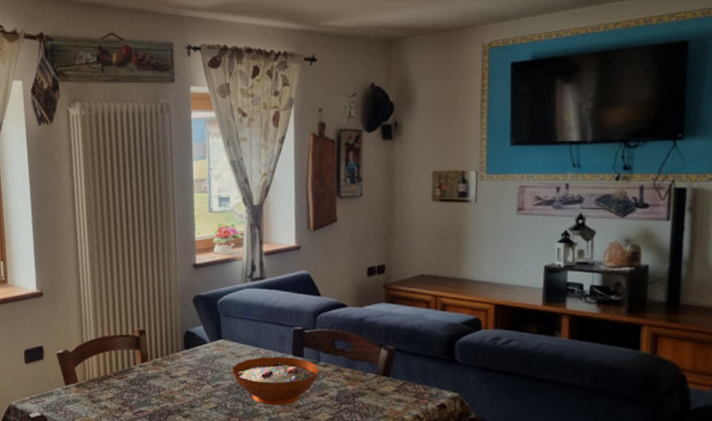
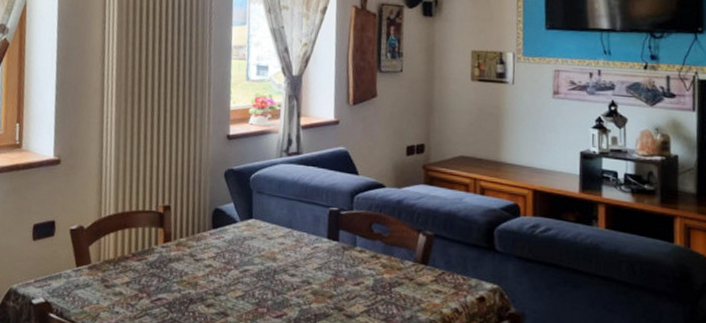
decorative bowl: present [232,356,320,406] -> none [262,239,355,295]

